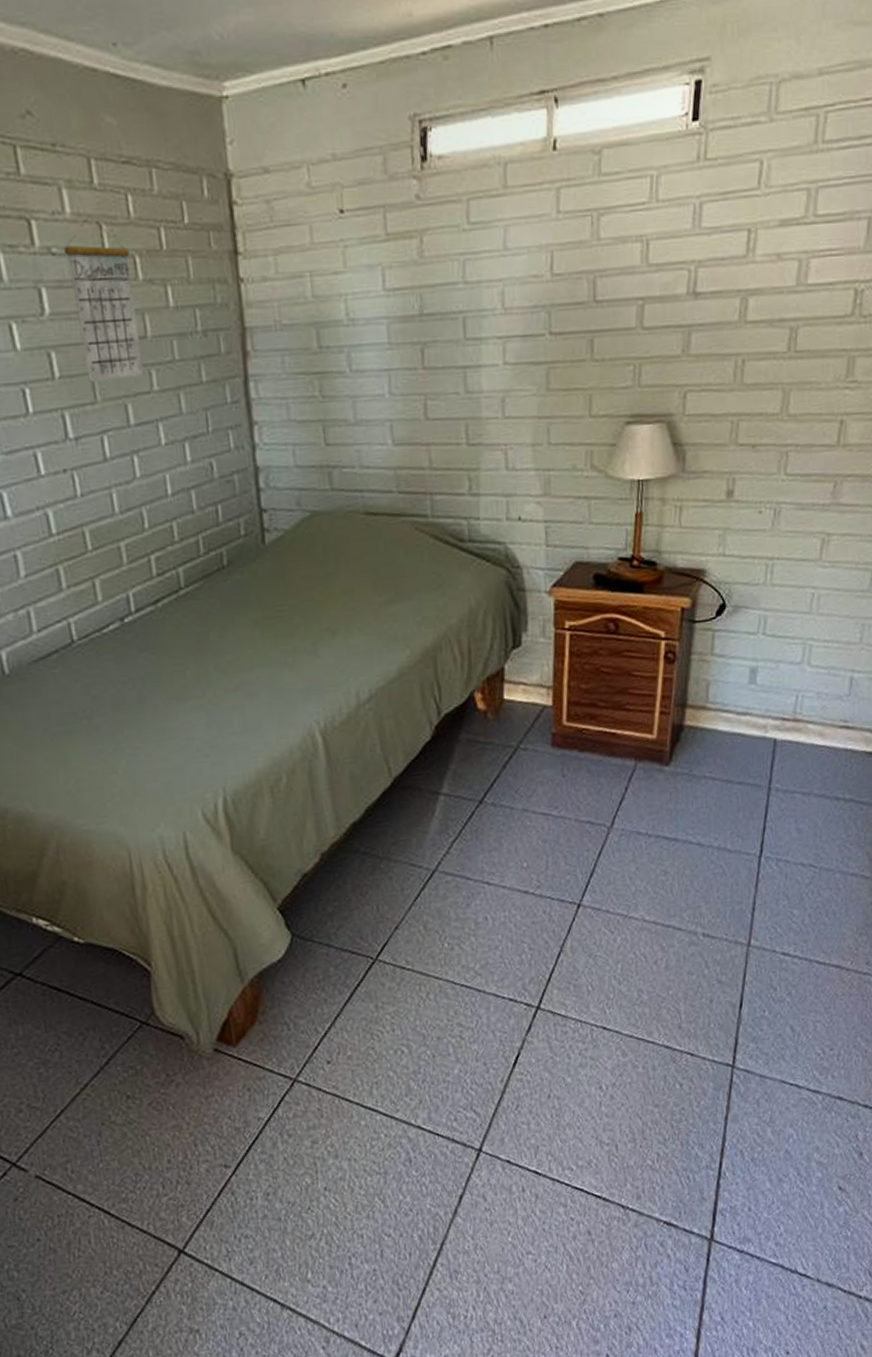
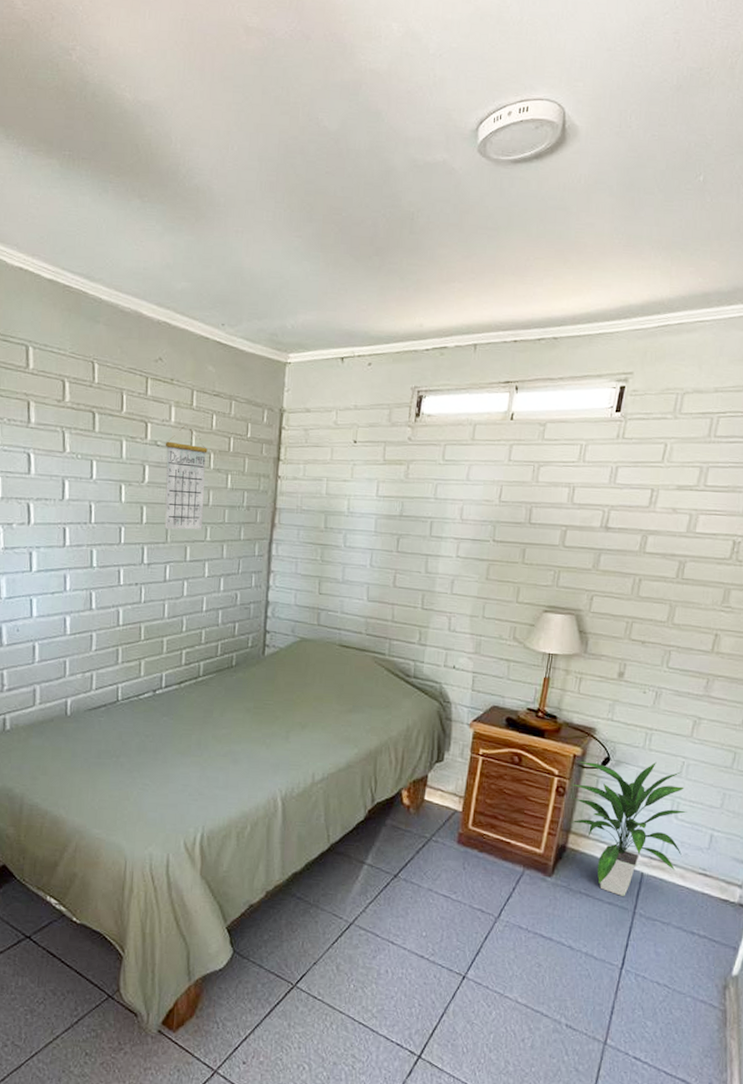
indoor plant: none [682,599,822,772] -> present [568,761,687,896]

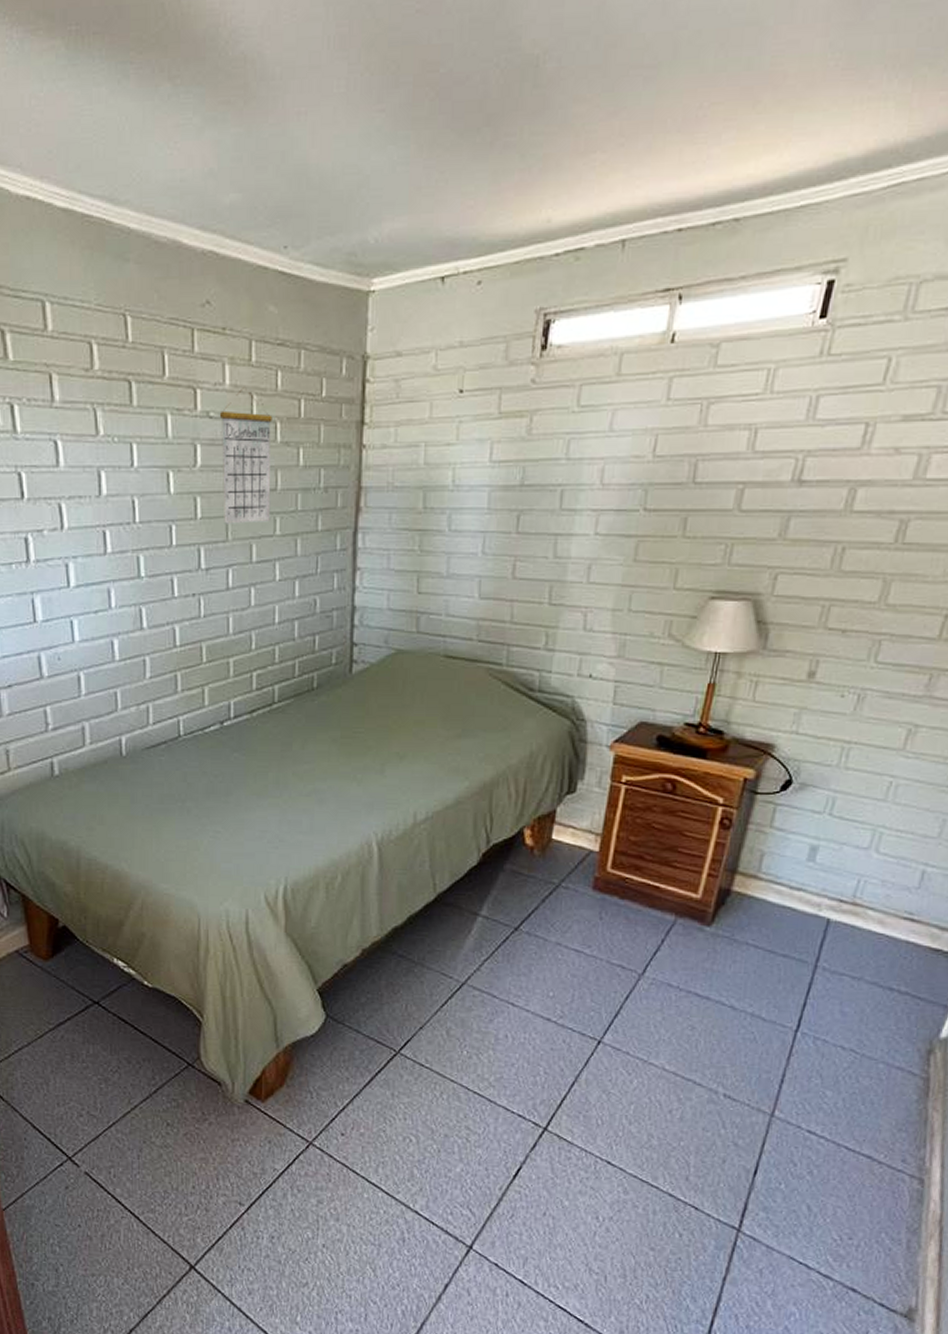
indoor plant: present [568,761,687,896] -> none [734,782,892,947]

